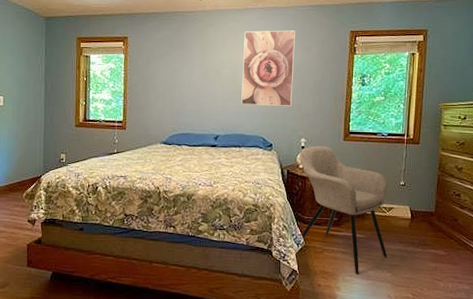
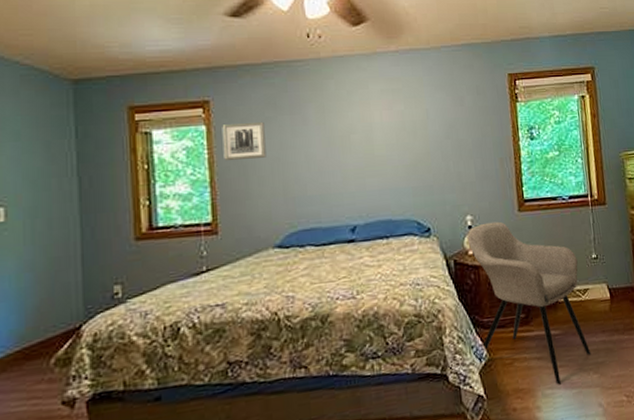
wall art: none [134,54,162,80] -> present [222,121,266,160]
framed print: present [241,30,295,106] -> none [375,77,449,180]

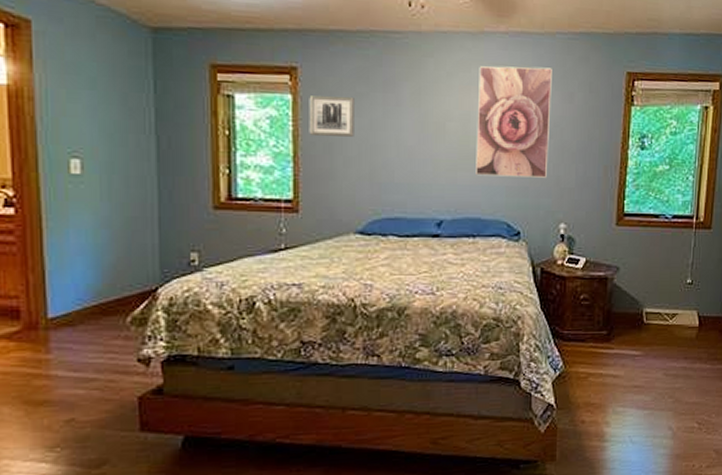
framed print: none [375,77,449,180] -> present [476,65,552,178]
armchair: present [467,221,592,385] -> none [558,233,671,404]

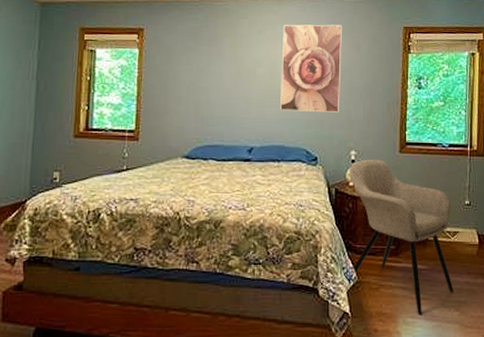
wall art: present [309,96,354,137] -> none [150,49,186,81]
armchair: none [558,233,671,404] -> present [349,159,454,316]

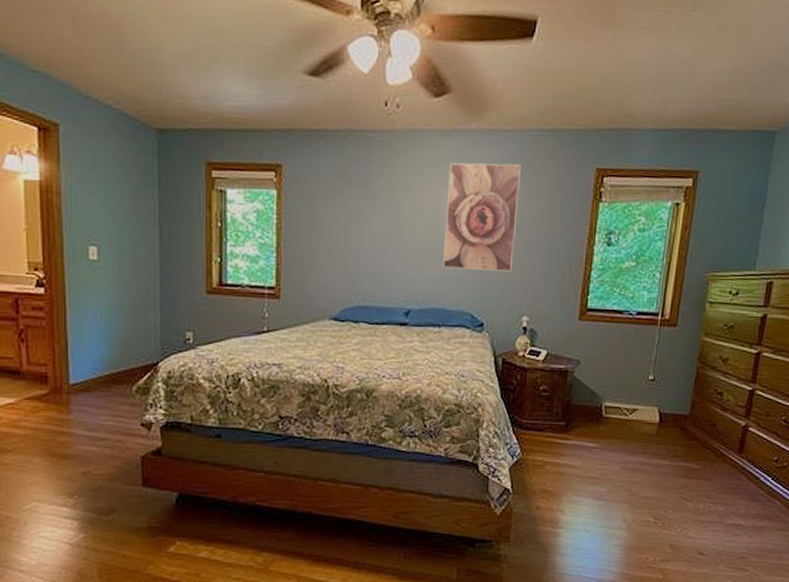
armchair: present [349,159,454,316] -> none [515,326,632,494]

